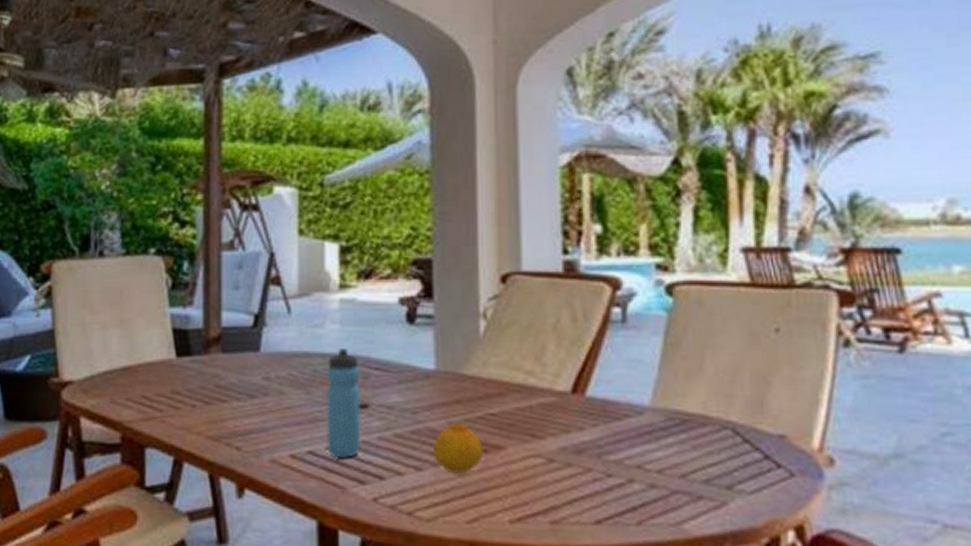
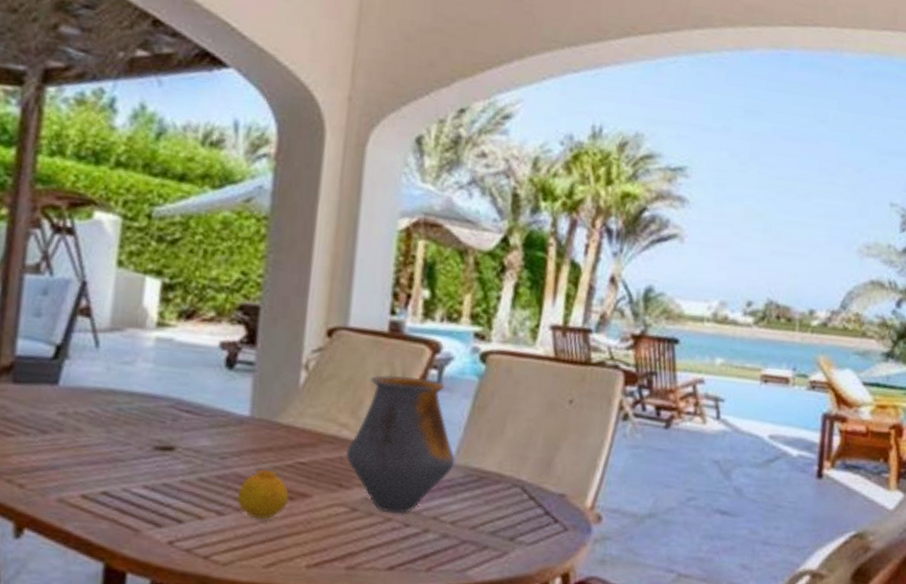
water bottle: present [327,348,361,459] -> none [124,388,170,501]
vase: none [535,316,653,464] -> present [346,374,455,514]

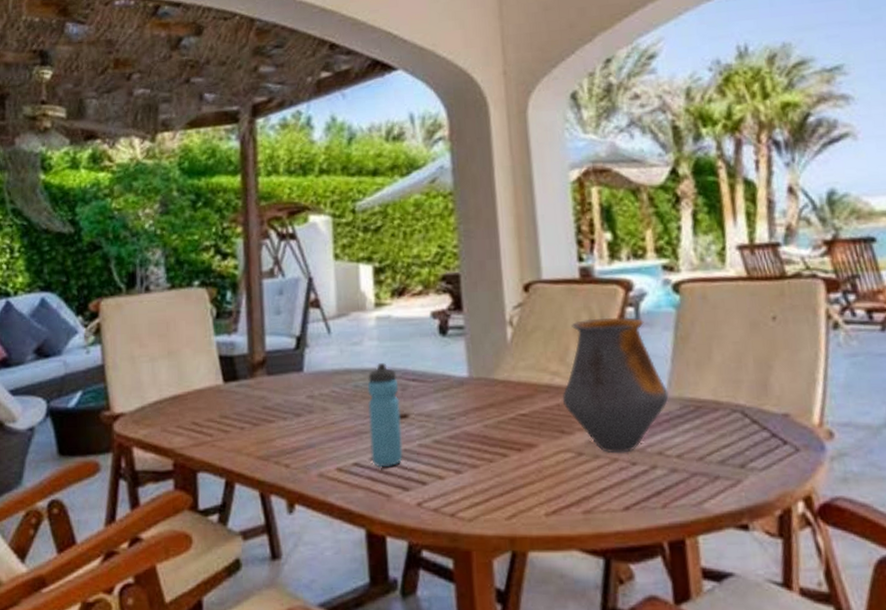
water bottle: none [124,388,170,501] -> present [367,363,403,468]
fruit: present [237,468,290,520] -> none [471,425,518,473]

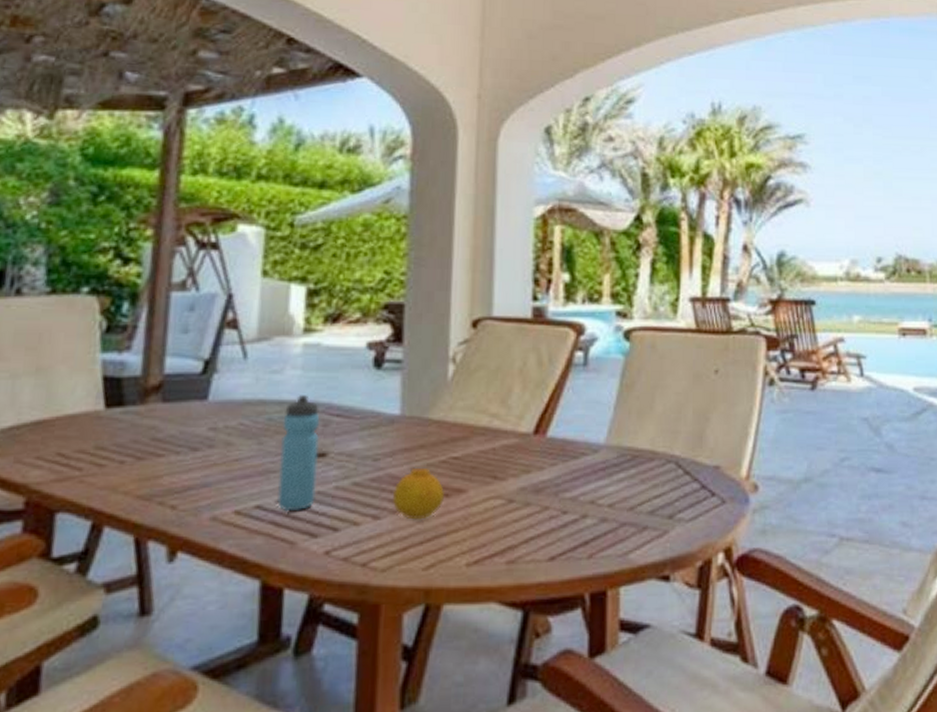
fruit: none [471,425,518,473] -> present [393,467,446,520]
vase: present [562,316,669,454] -> none [498,360,608,502]

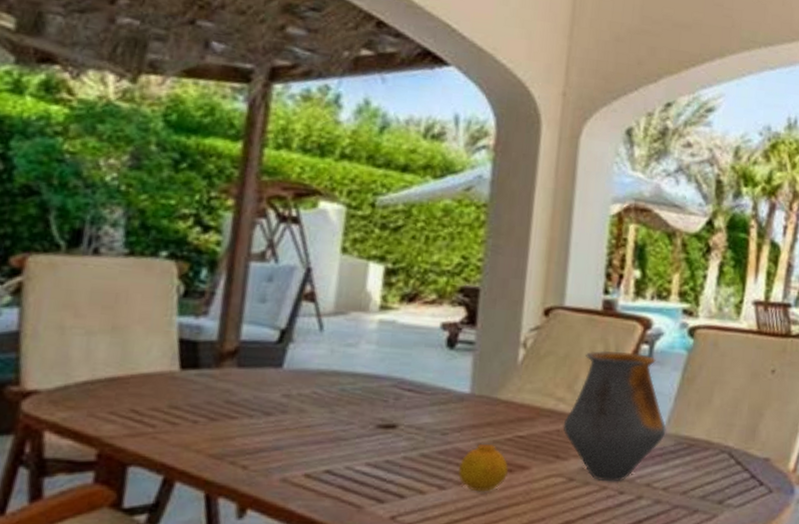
water bottle: present [277,395,320,512] -> none [347,369,392,478]
vase: none [498,360,608,502] -> present [562,350,666,482]

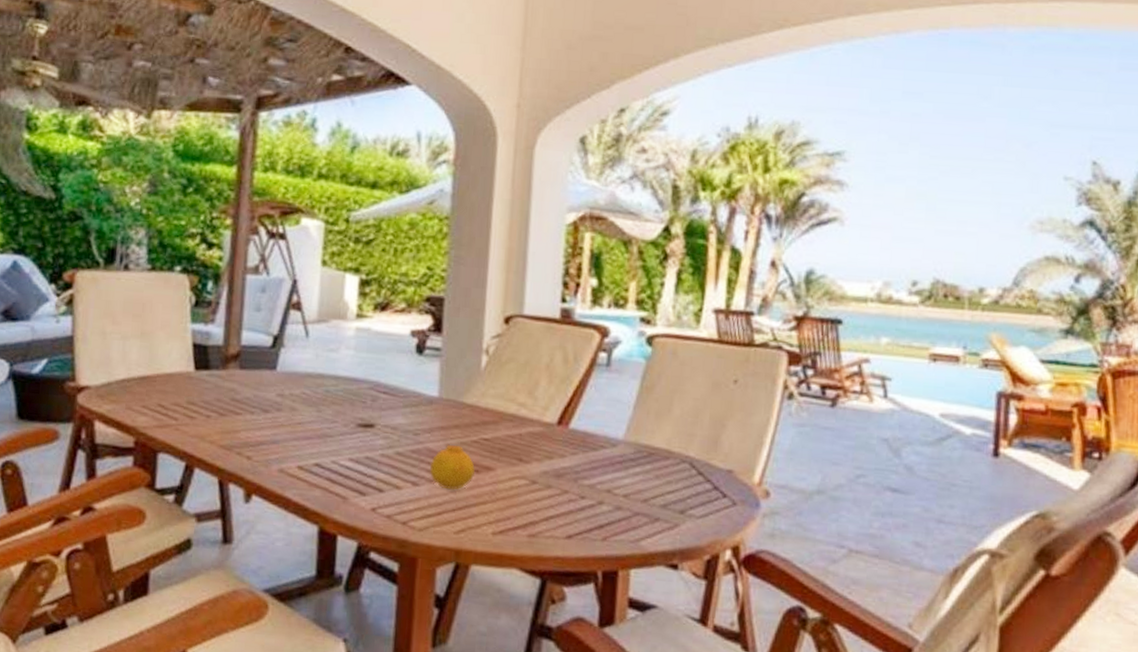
vase: present [562,350,666,482] -> none [525,357,626,487]

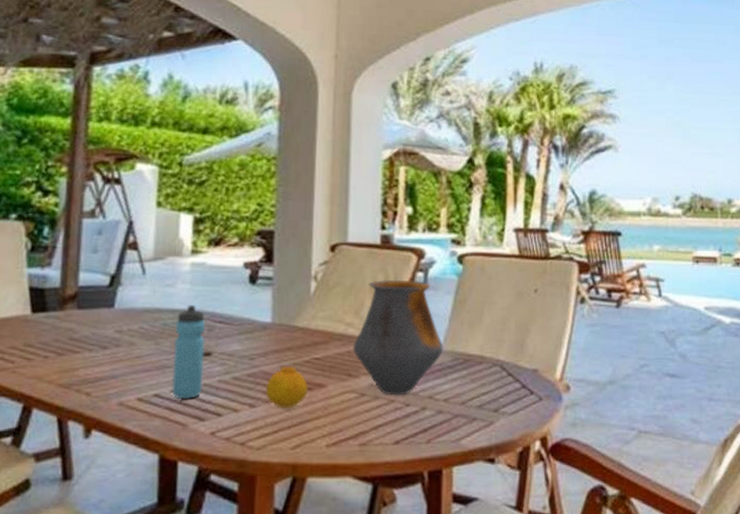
water bottle: none [333,372,369,472] -> present [172,305,206,400]
vase: none [525,357,626,487] -> present [353,279,444,396]

